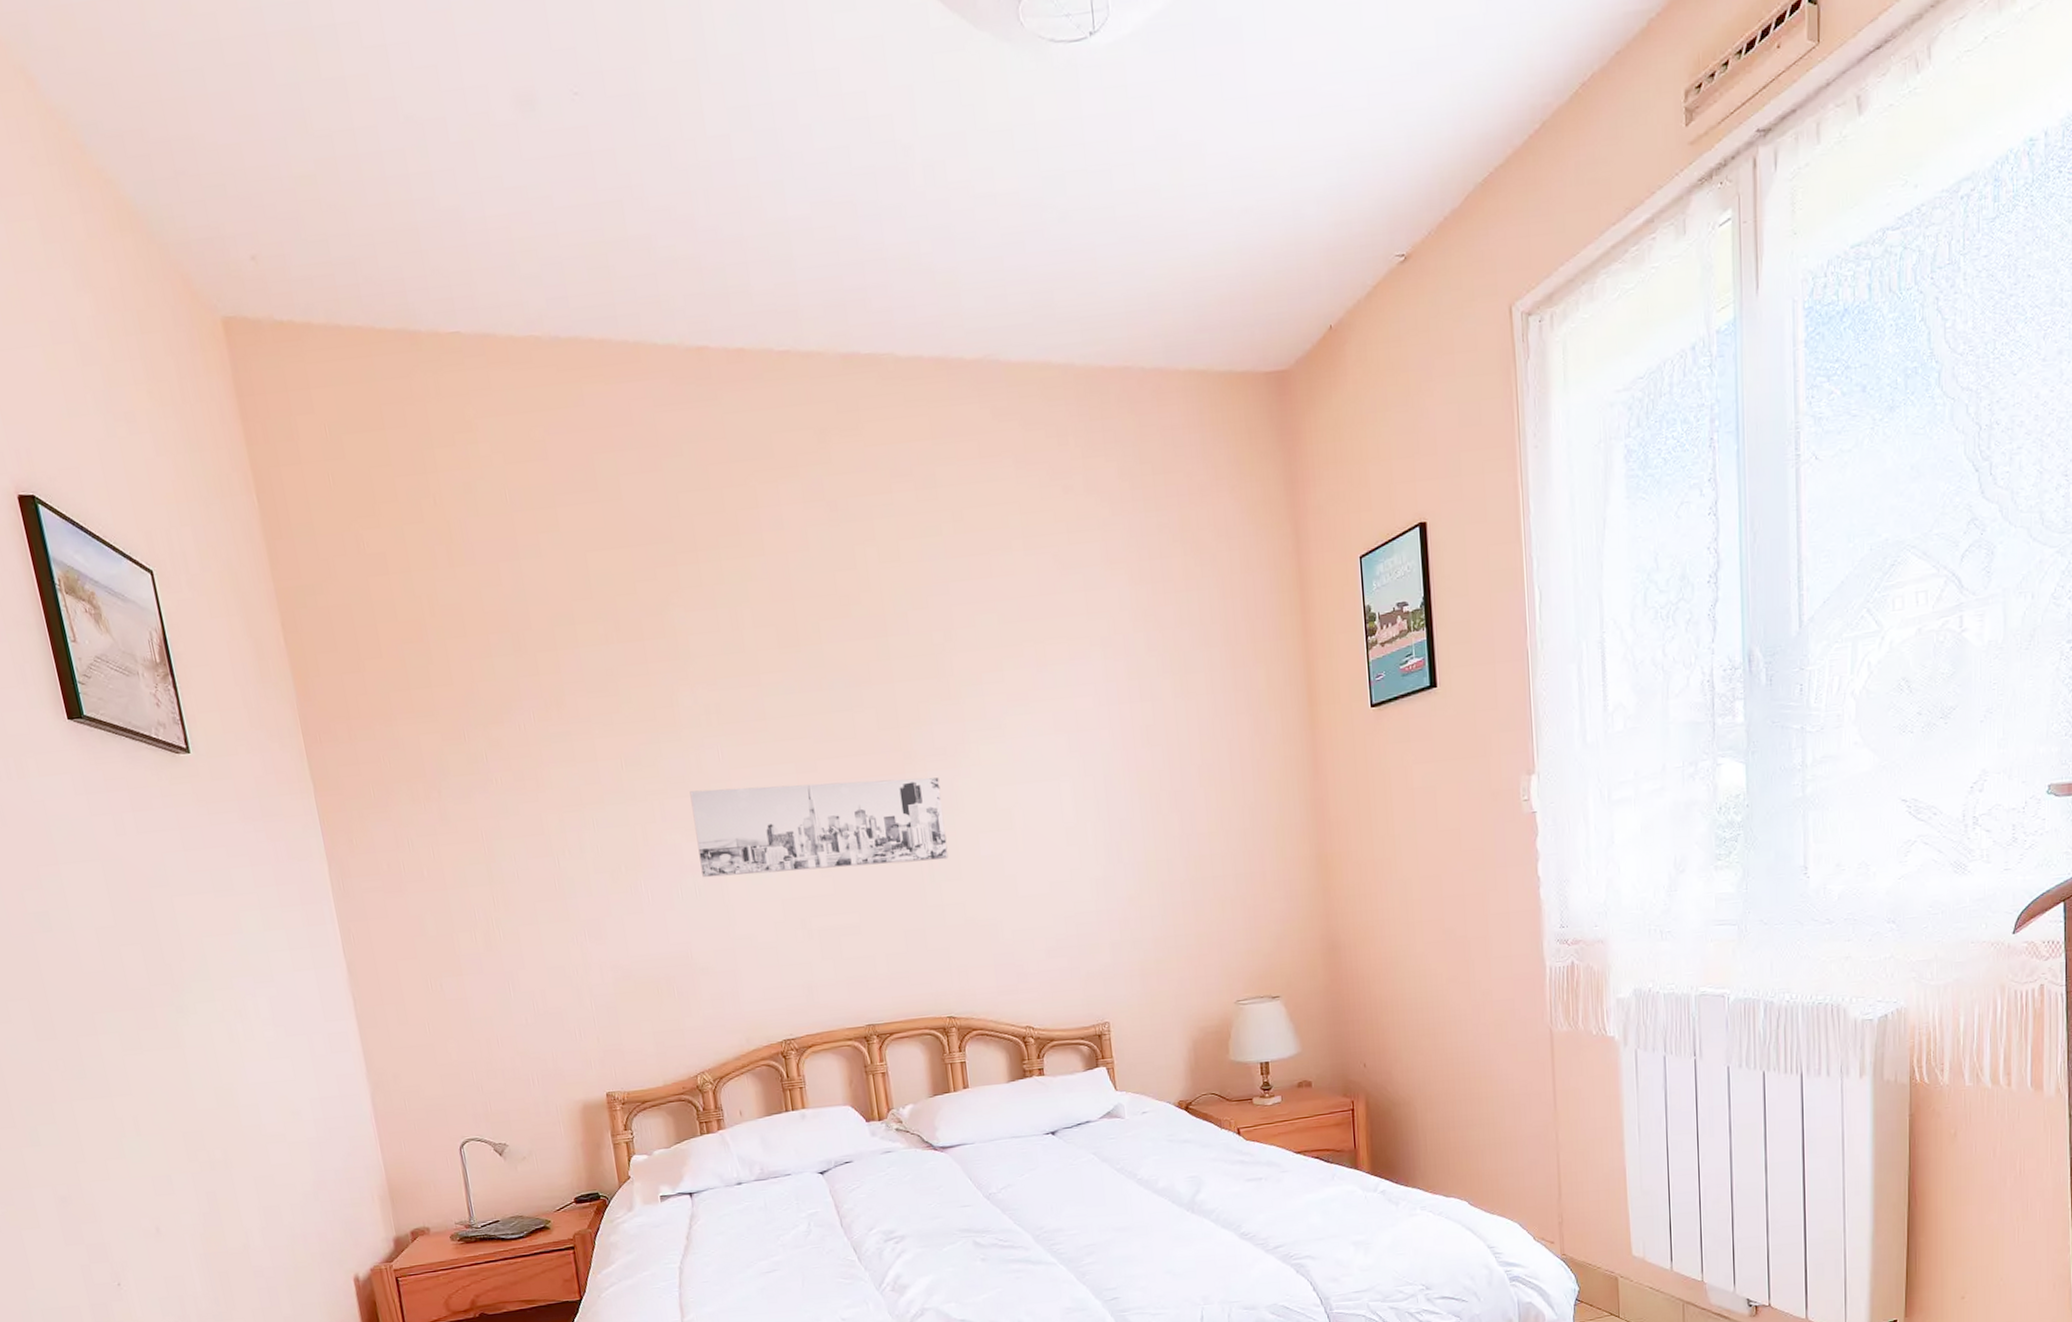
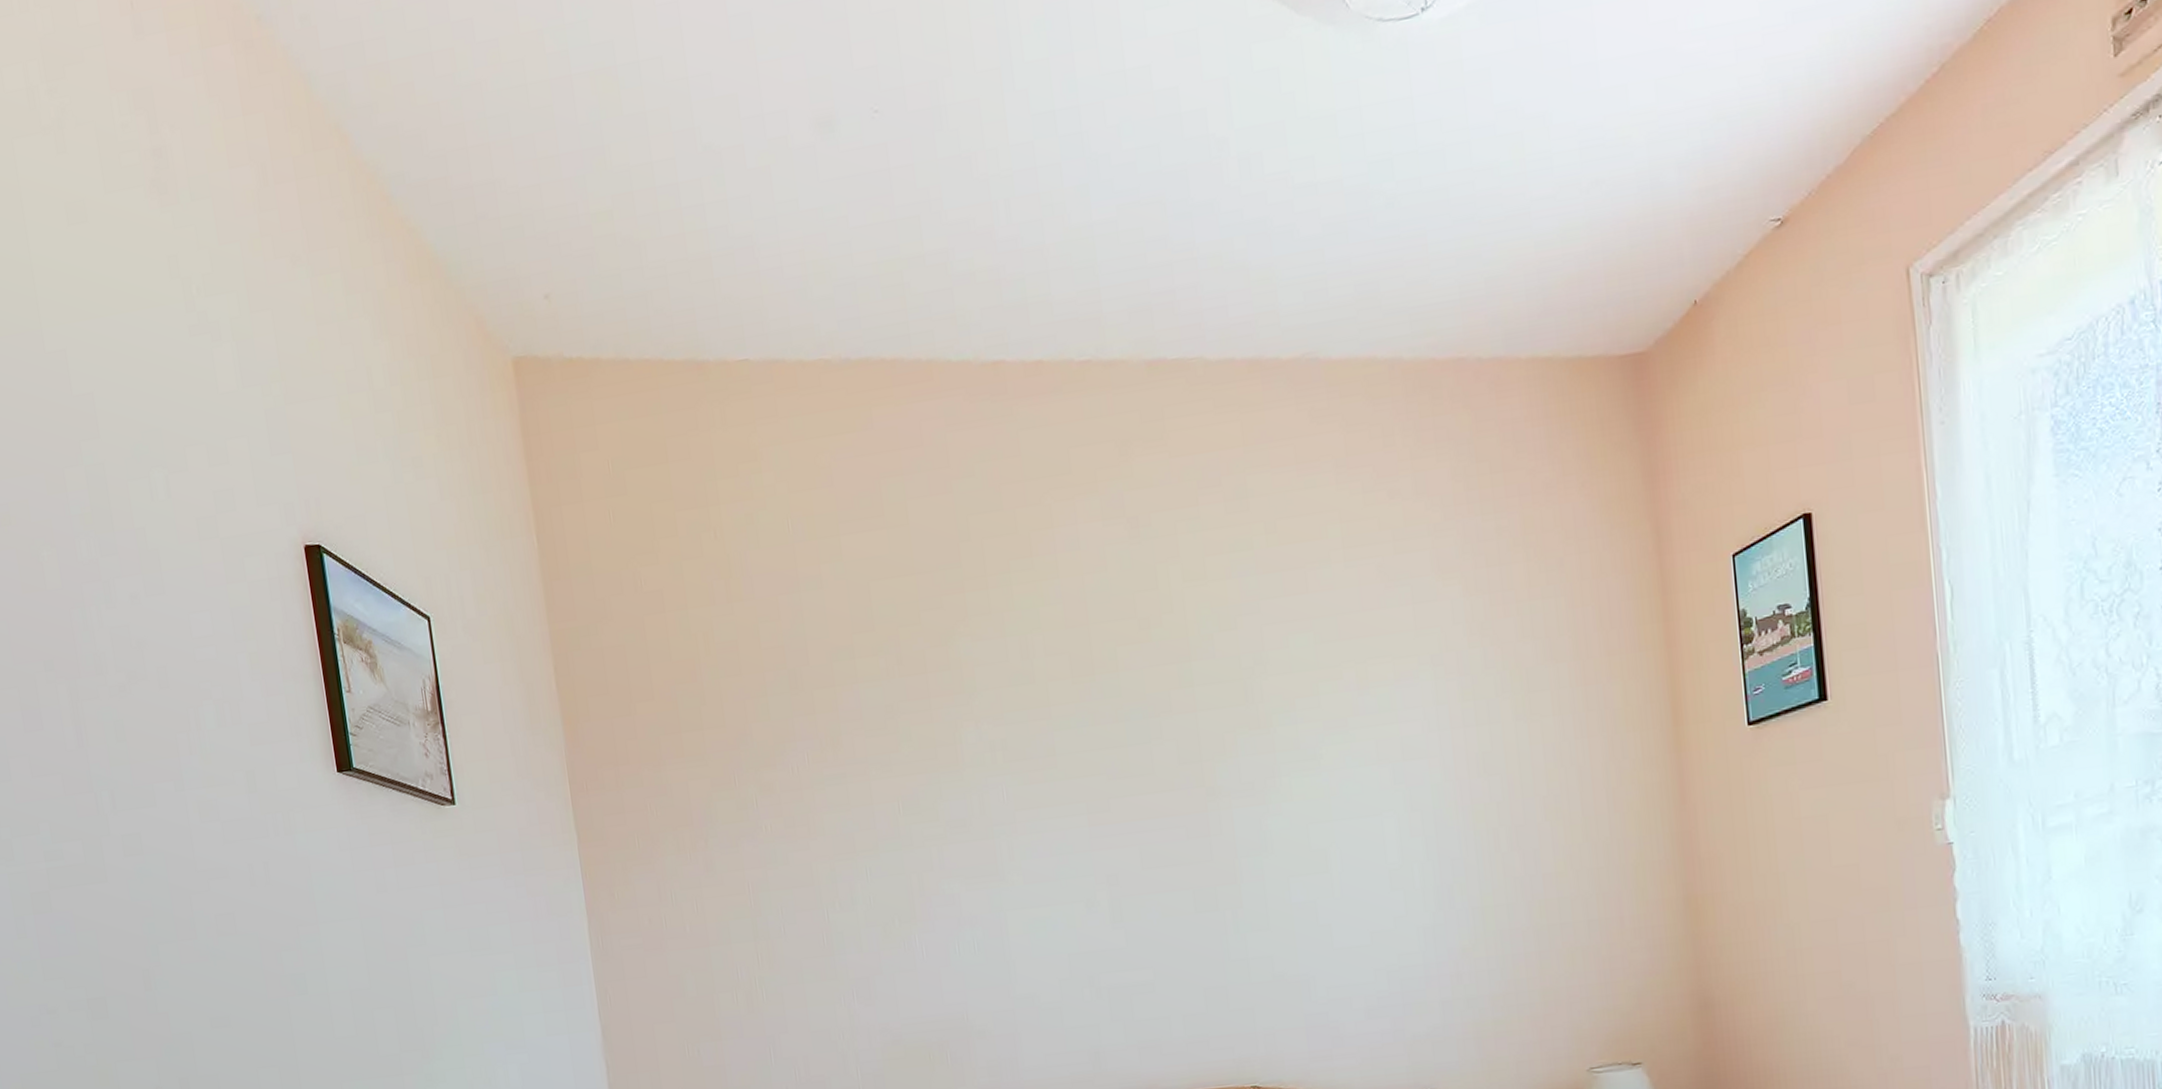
wall art: present [690,777,949,878] -> none [971,815,1255,931]

